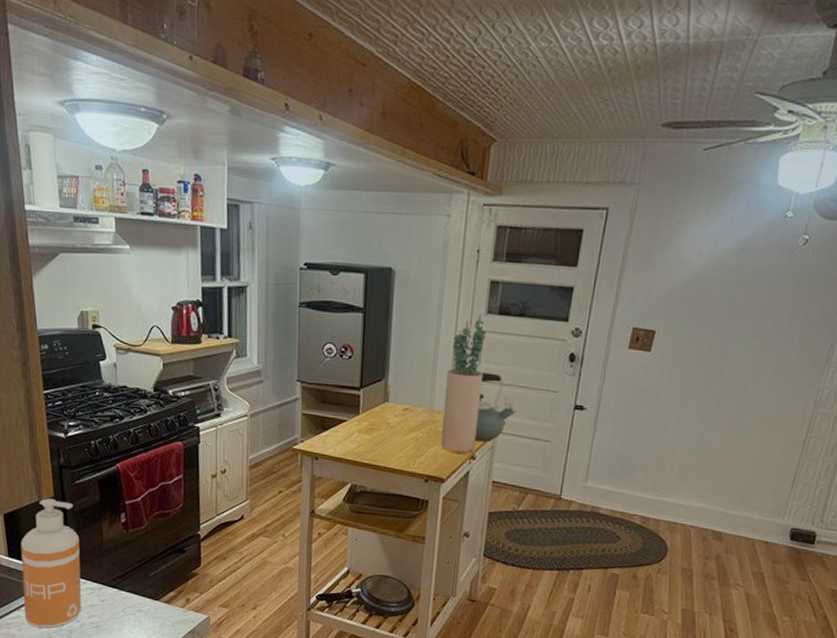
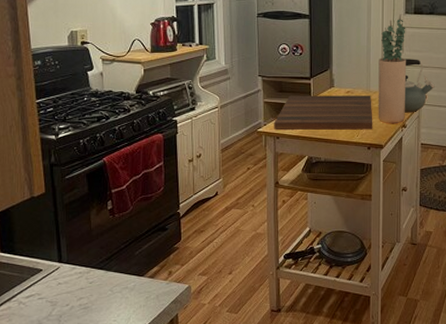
soap dispenser: present [21,498,82,629] -> none [12,195,71,316]
cutting board: none [312,407,435,459] -> present [274,95,373,130]

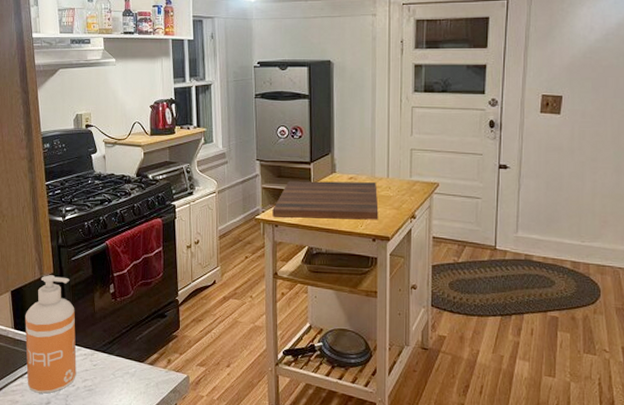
soap dispenser: none [12,195,71,316] -> present [25,275,77,394]
vase: present [378,14,407,124] -> none [384,93,416,215]
kettle: present [404,59,435,113] -> none [413,142,448,203]

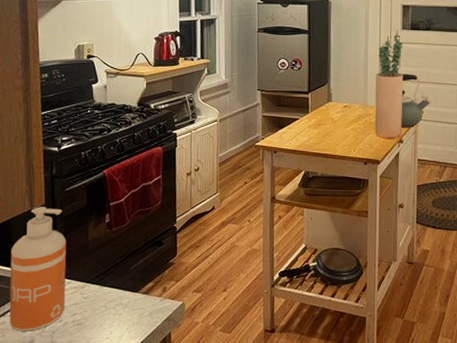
cutting board: present [272,181,379,220] -> none [271,109,370,145]
vase: none [384,93,416,215] -> present [375,30,404,140]
kettle: none [413,142,448,203] -> present [401,74,431,128]

